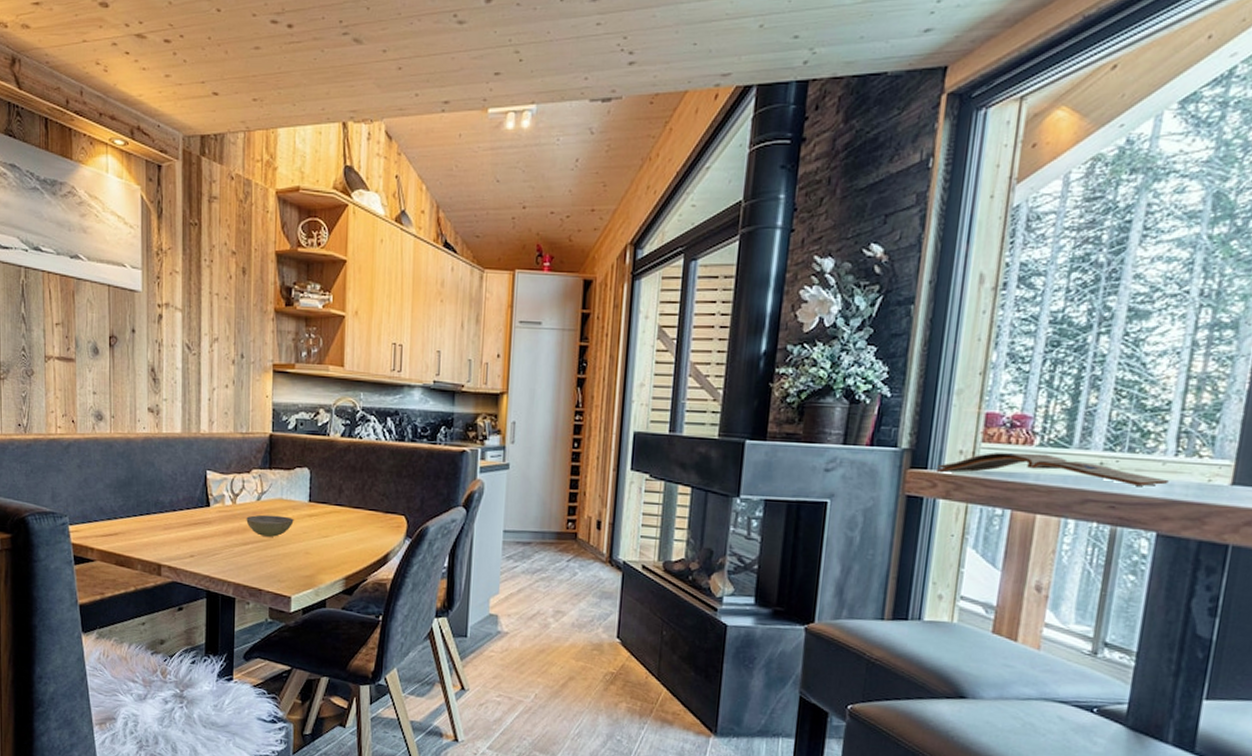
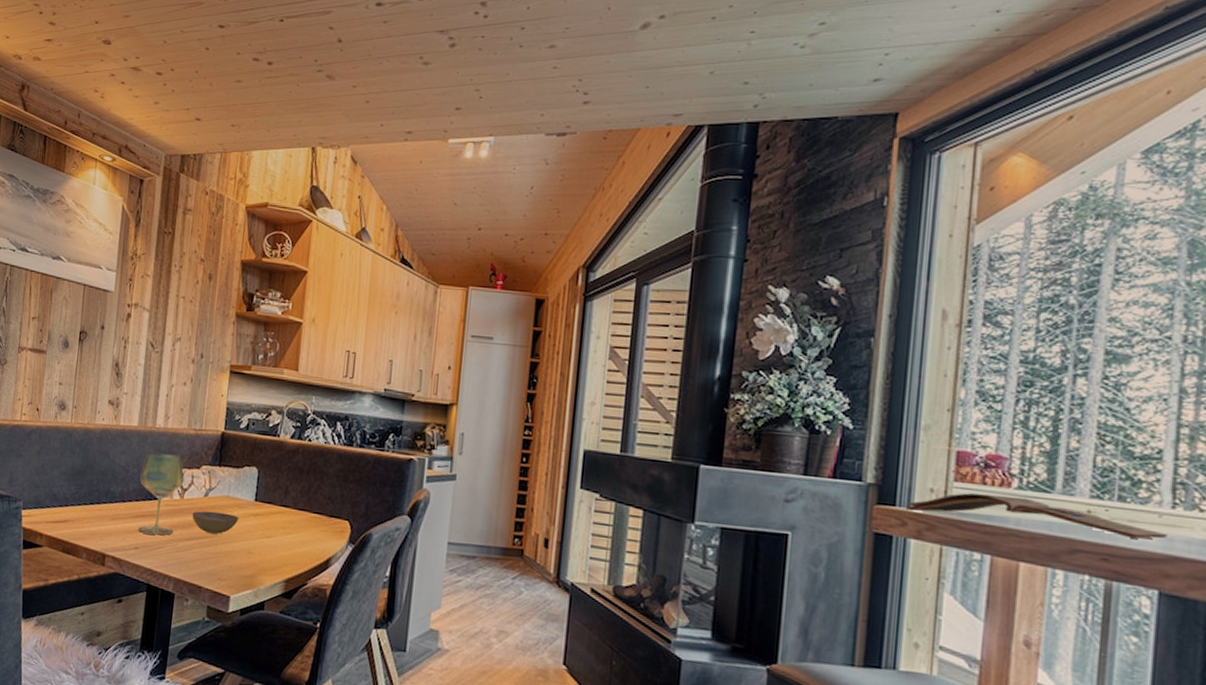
wine glass: none [188,459,235,542] -> present [138,452,185,536]

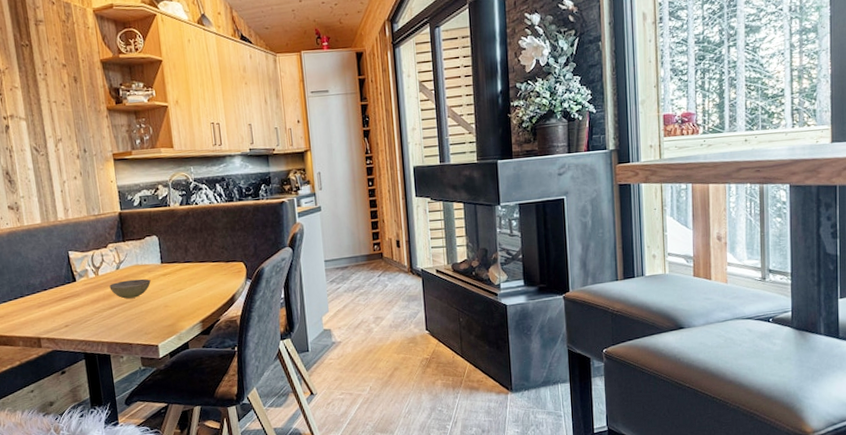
wine glass: present [138,452,185,536] -> none [53,240,97,312]
magazine: present [905,493,1167,539] -> none [636,139,791,164]

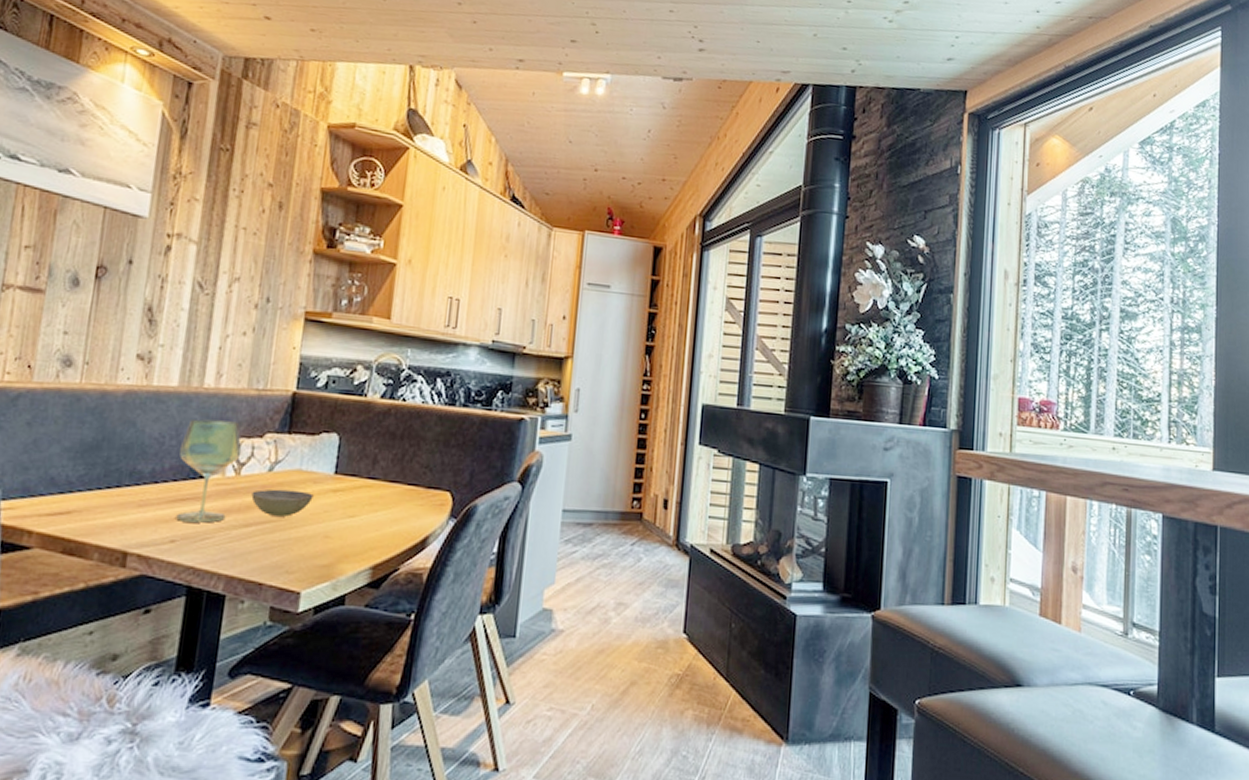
wine glass: none [53,240,97,312] -> present [176,419,242,523]

